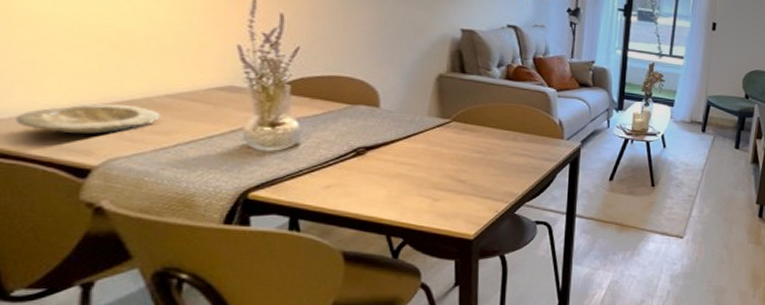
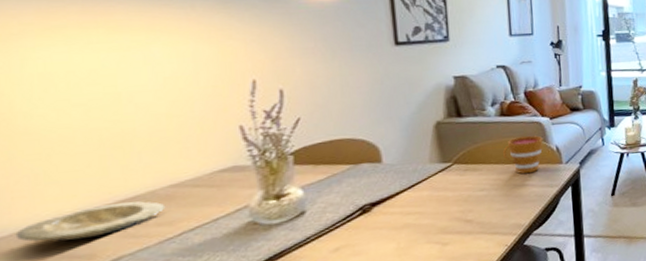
cup: none [504,104,547,144] -> present [503,136,543,174]

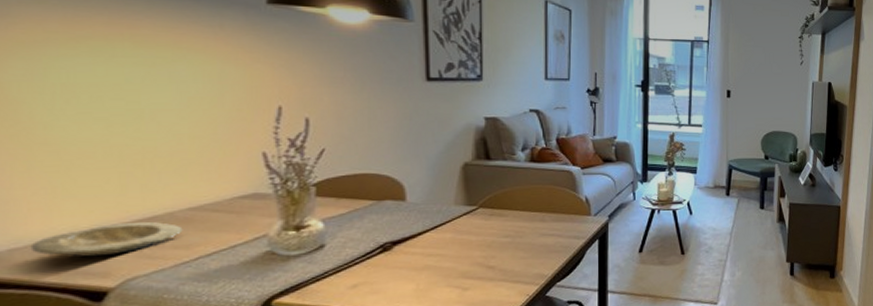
cup: present [503,136,543,174] -> none [531,185,573,224]

